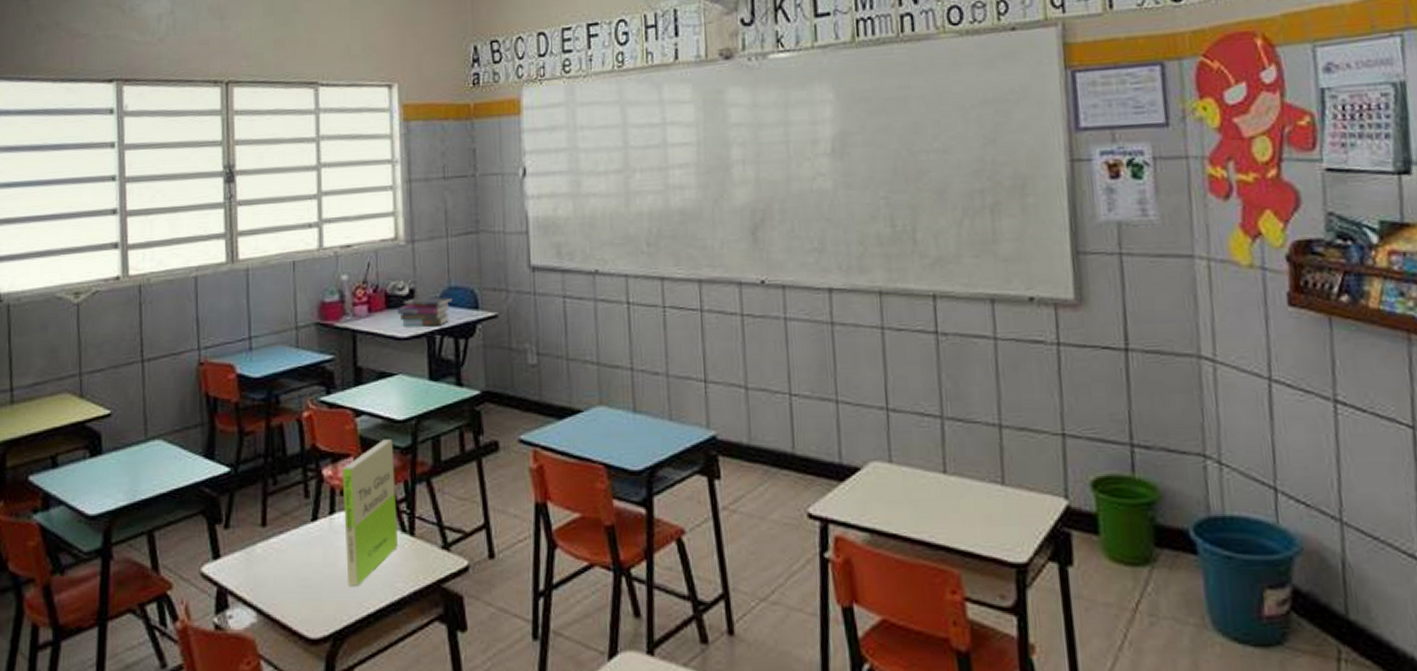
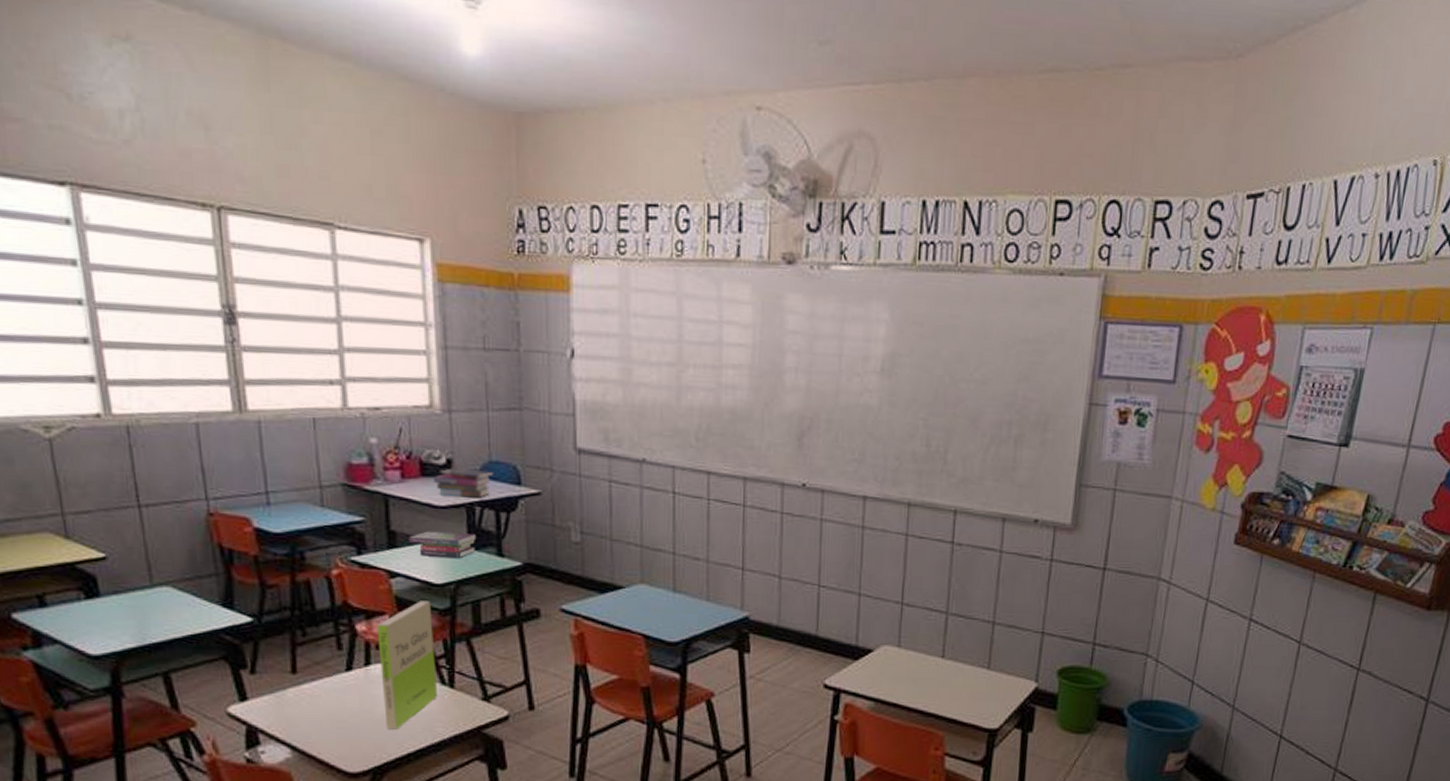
books: none [374,364,437,392] -> present [409,531,477,559]

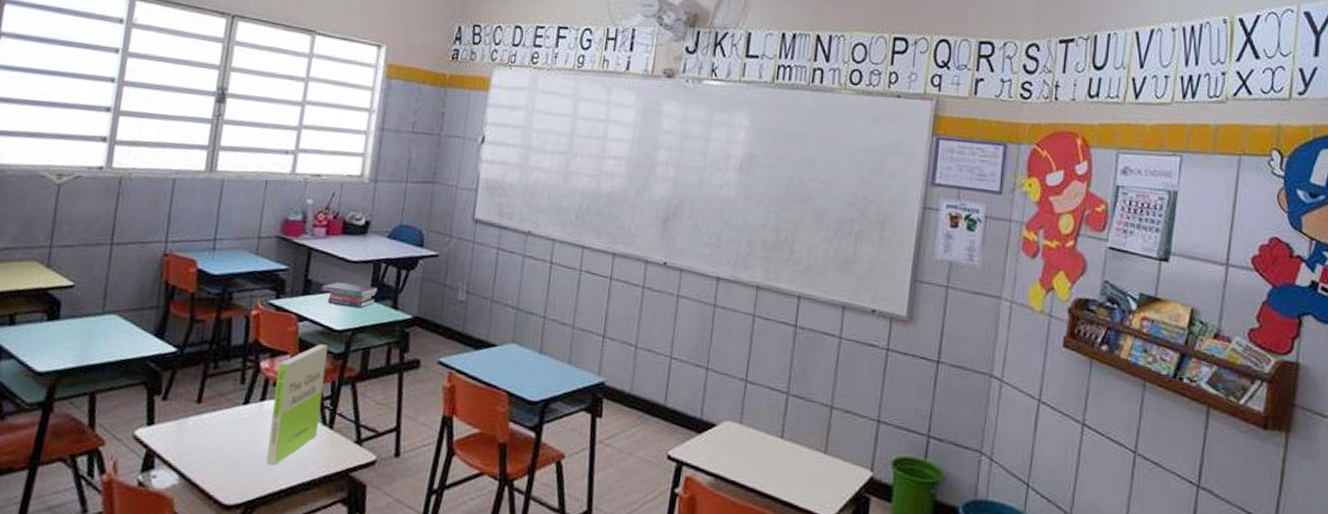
books: present [434,468,494,498] -> none [351,228,402,256]

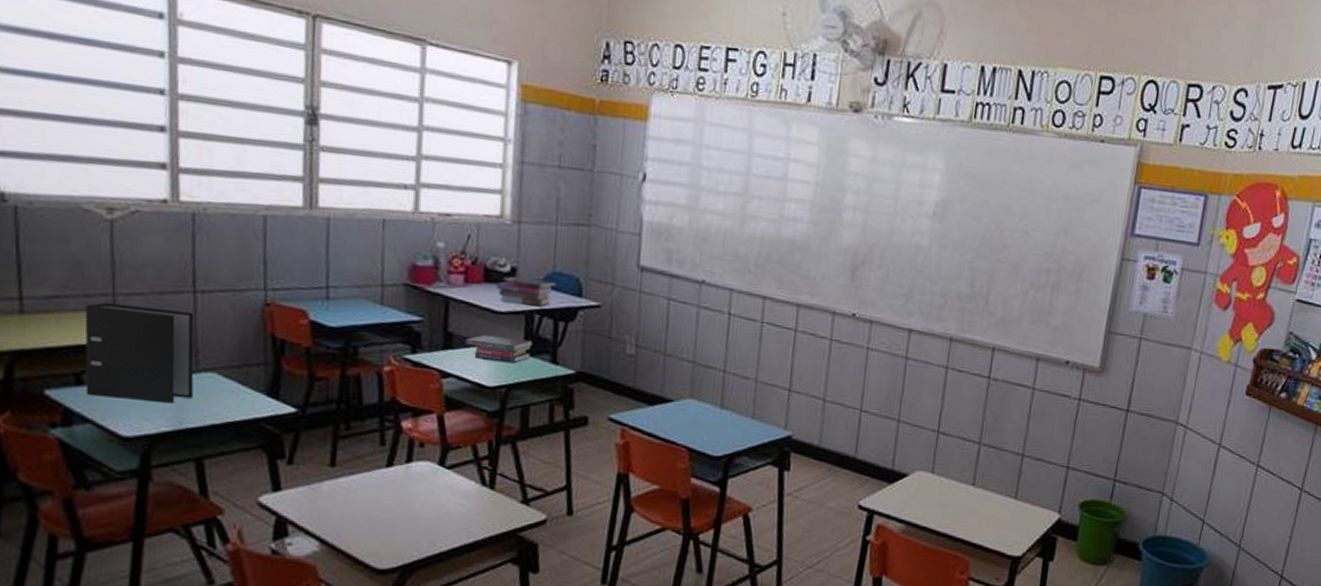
binder: none [15,253,109,342] -> present [85,302,195,403]
book: present [266,344,328,465] -> none [421,402,480,528]
books: none [351,228,402,256] -> present [496,276,556,307]

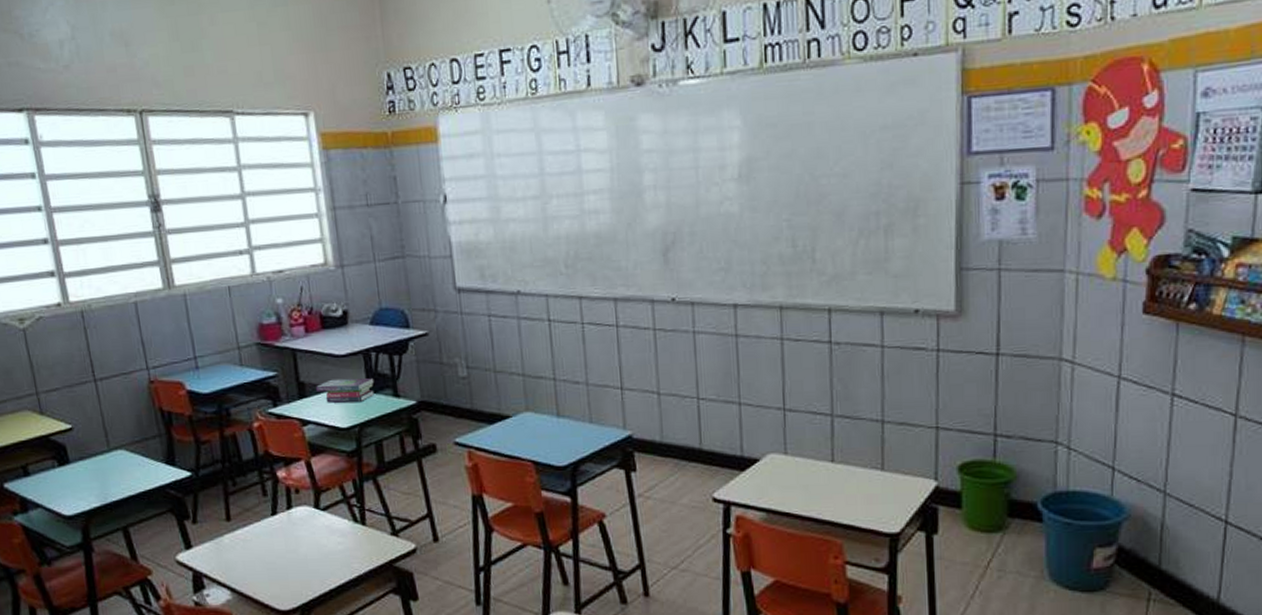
binder: present [85,302,195,403] -> none [19,399,110,484]
books: present [496,276,556,307] -> none [333,318,385,346]

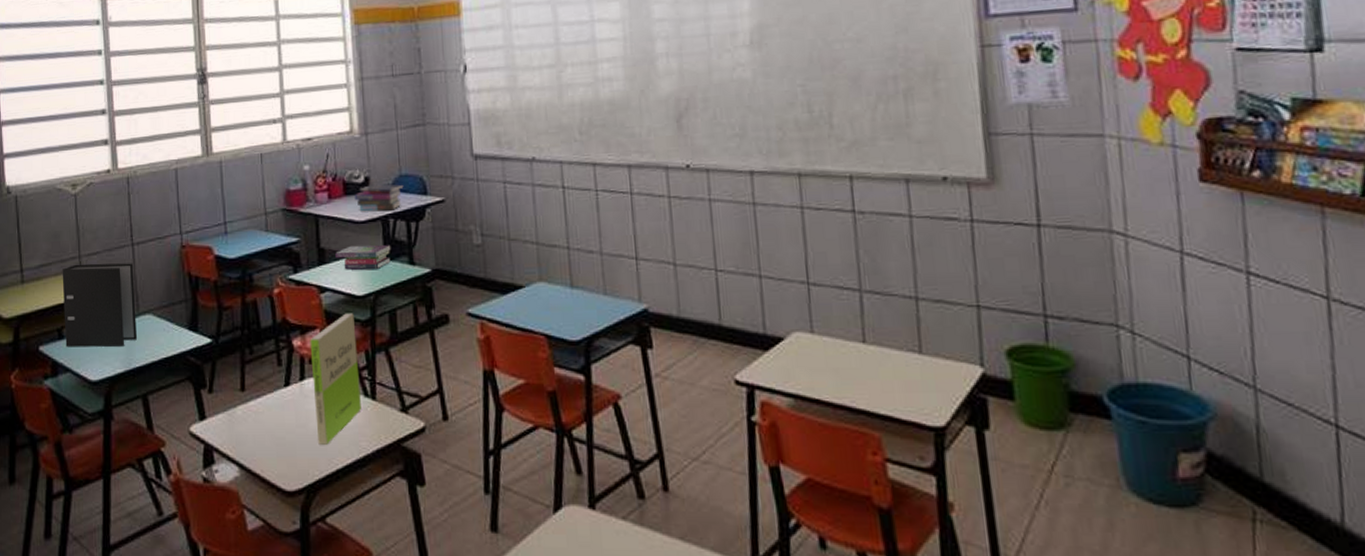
binder: none [19,399,110,484] -> present [62,263,137,348]
book: none [294,444,352,568] -> present [310,313,361,445]
books: none [333,318,385,346] -> present [354,184,404,212]

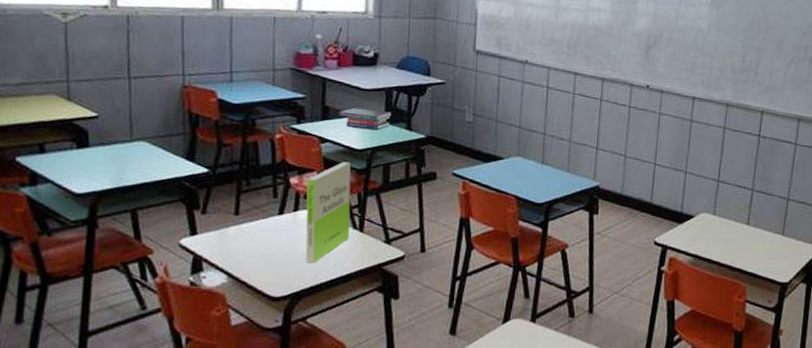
binder: present [62,263,137,348] -> none [46,87,130,166]
books: present [354,184,404,212] -> none [363,60,410,84]

